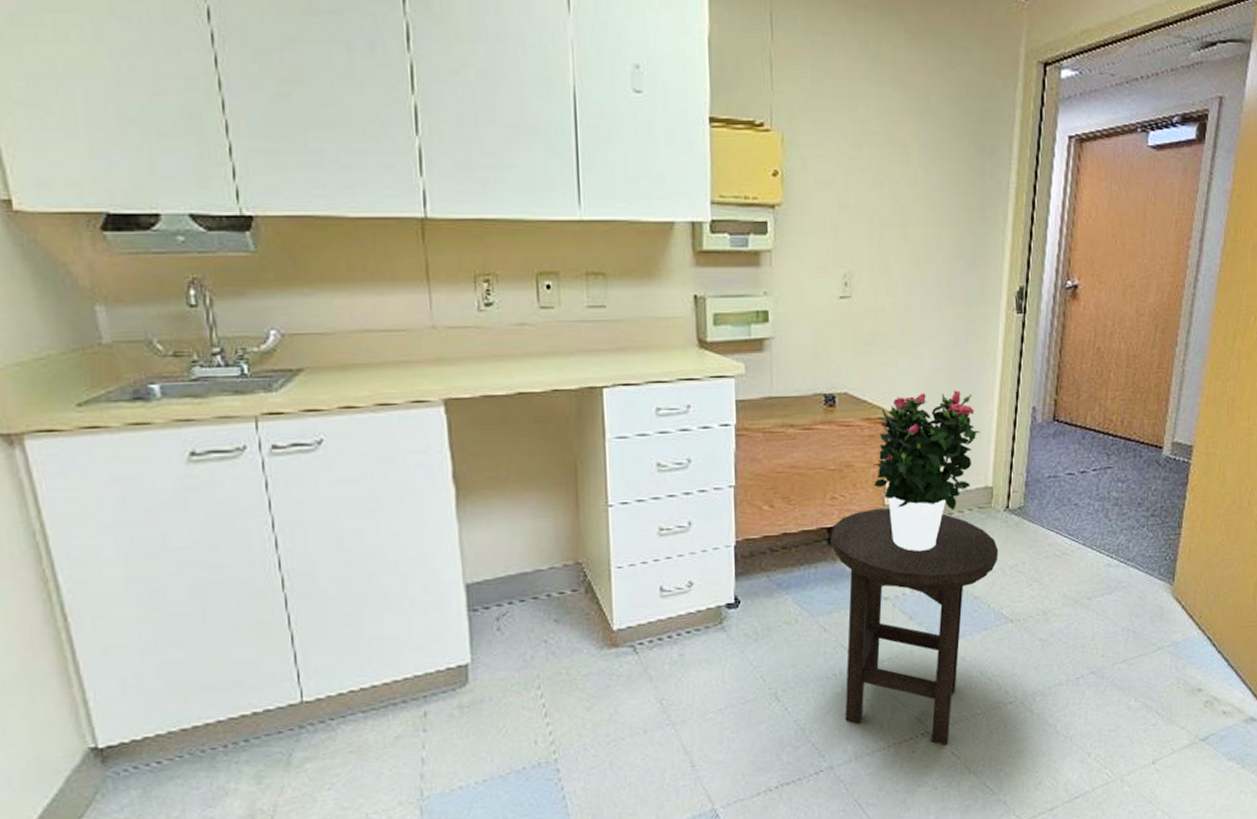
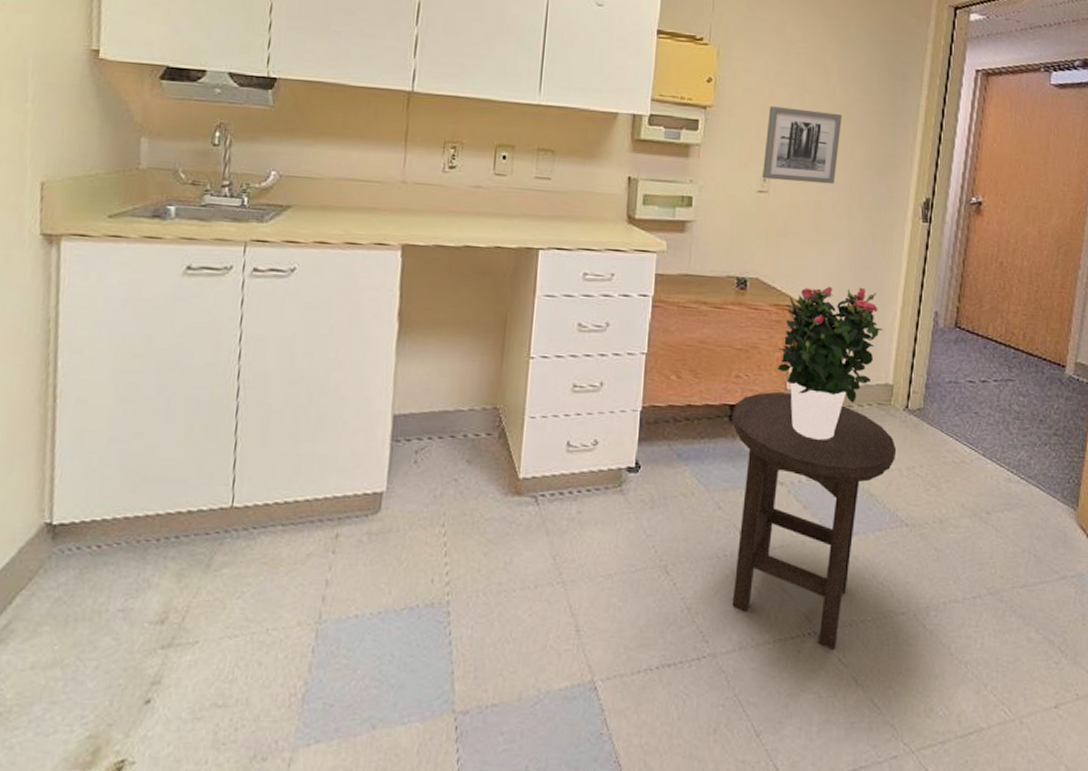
wall art: none [843,198,926,283] -> present [763,106,842,184]

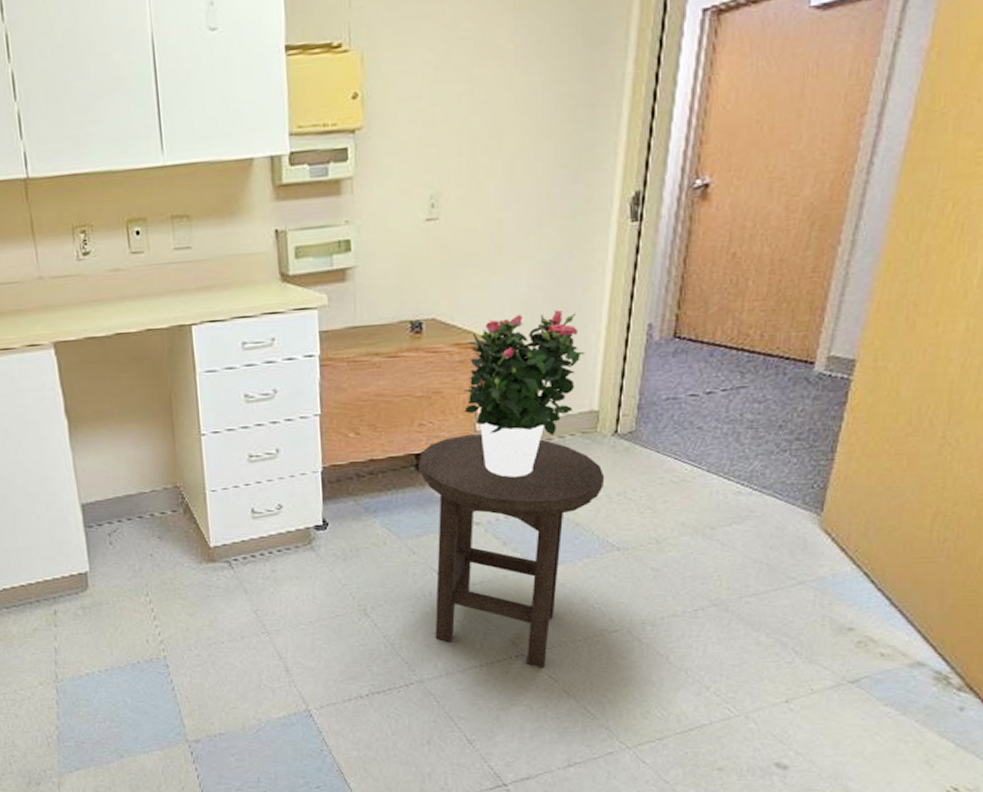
wall art: present [763,106,842,184] -> none [429,105,523,204]

